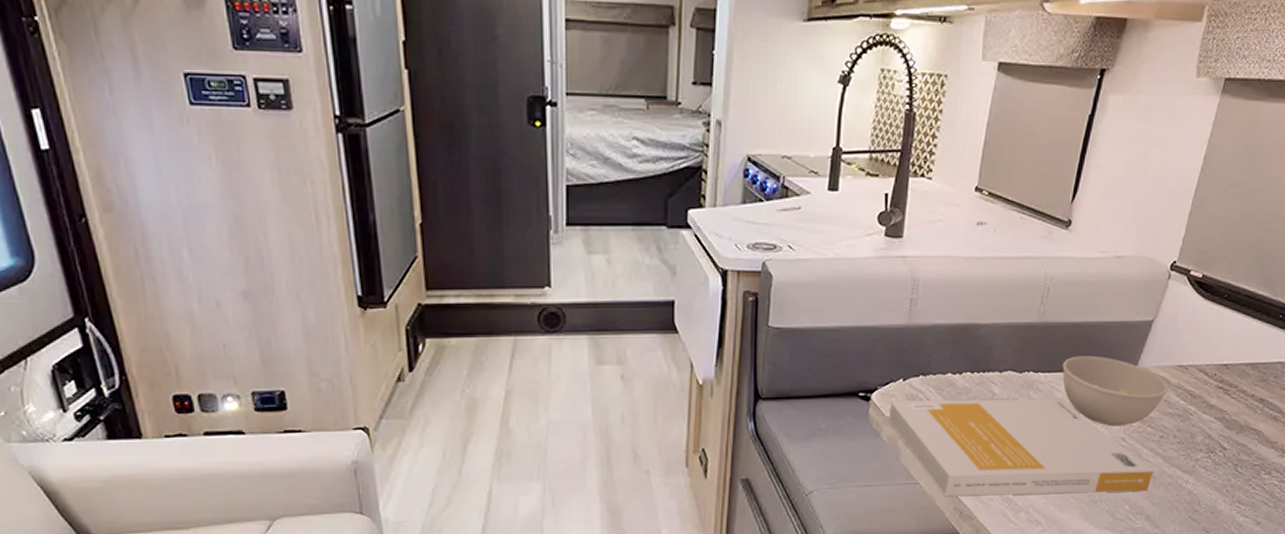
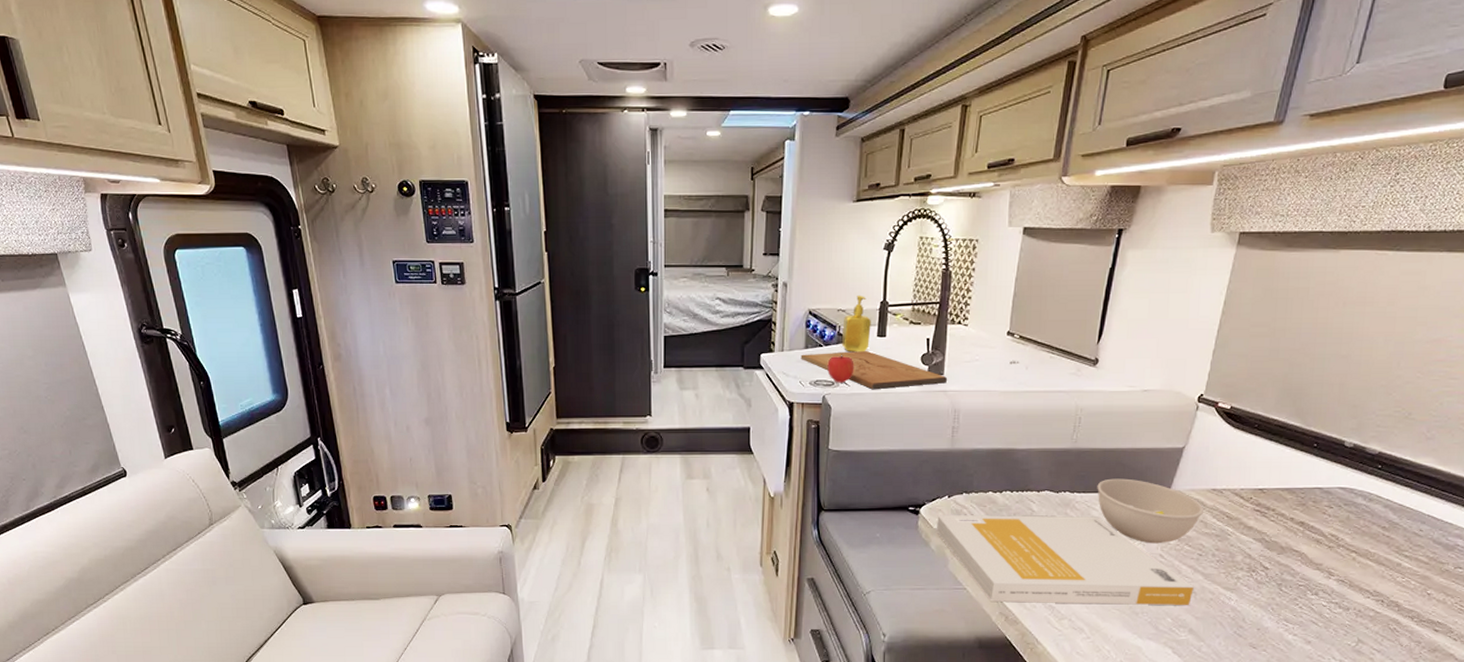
cutting board: none [737,206,907,255] -> present [800,350,948,390]
fruit: none [768,211,801,246] -> present [827,354,854,383]
soap dispenser: none [785,138,821,209] -> present [841,295,871,352]

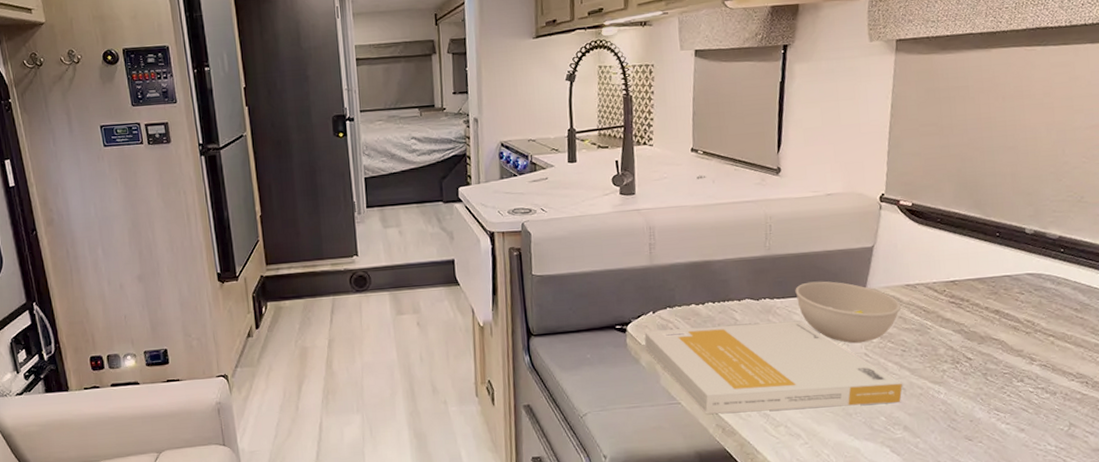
cutting board: present [800,350,948,390] -> none [497,176,640,214]
fruit: present [827,354,854,383] -> none [523,182,550,210]
soap dispenser: present [841,295,871,352] -> none [534,124,562,179]

